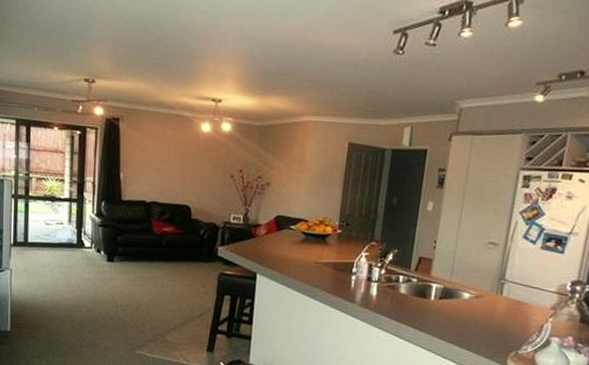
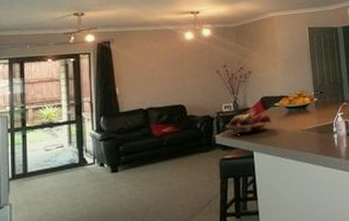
fruit basket: none [230,230,284,254] -> present [225,114,273,134]

